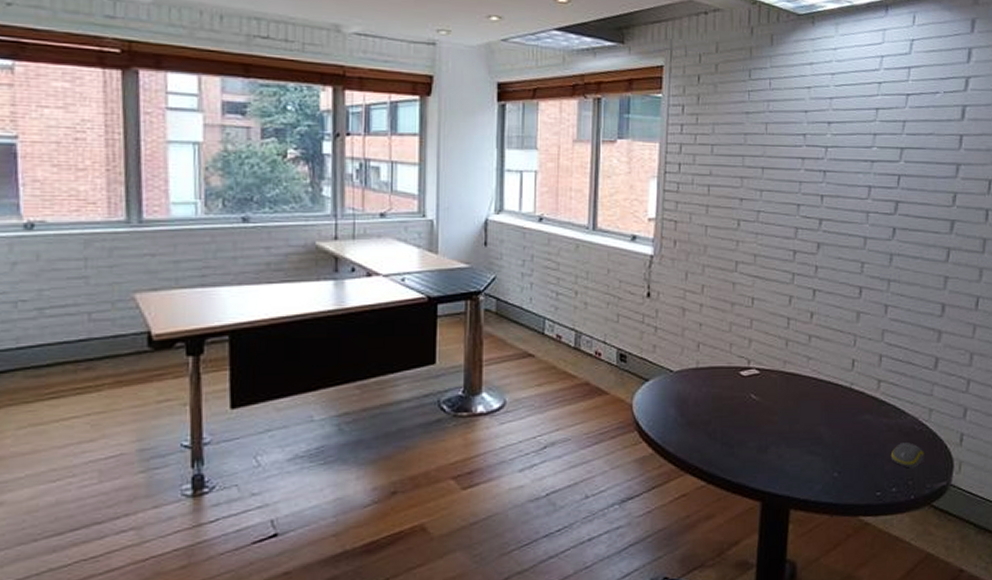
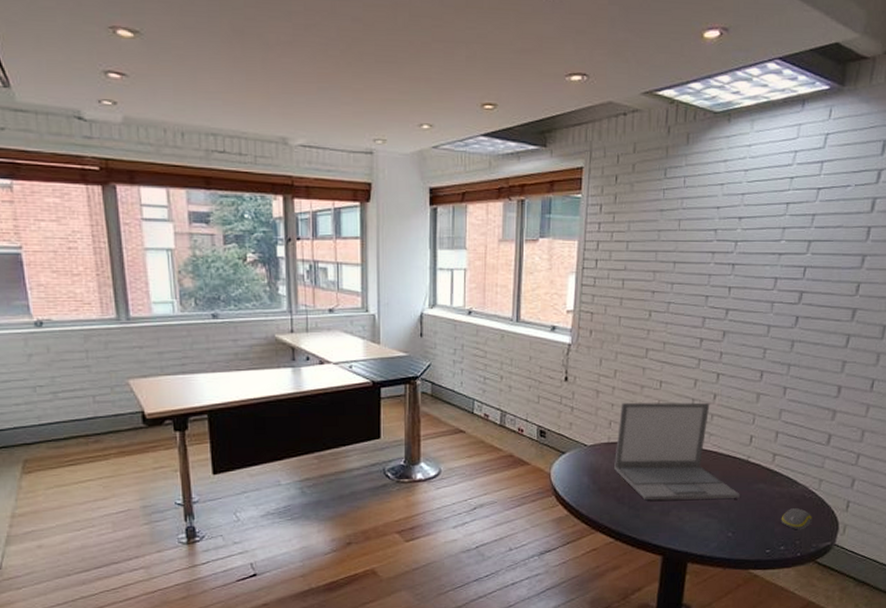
laptop: none [704,321,845,435] -> present [614,402,740,500]

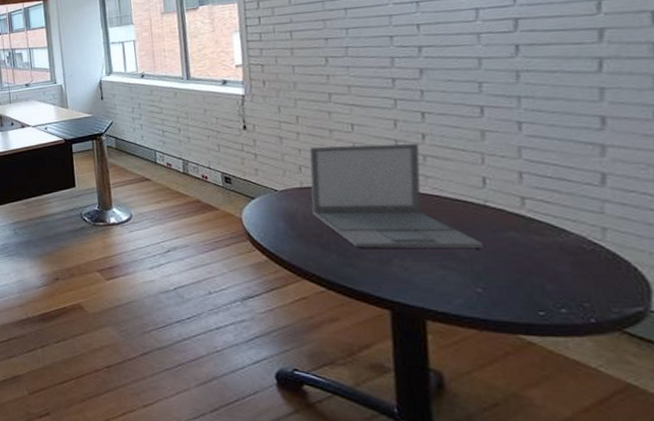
computer mouse: present [781,508,812,530] -> none [551,262,604,290]

